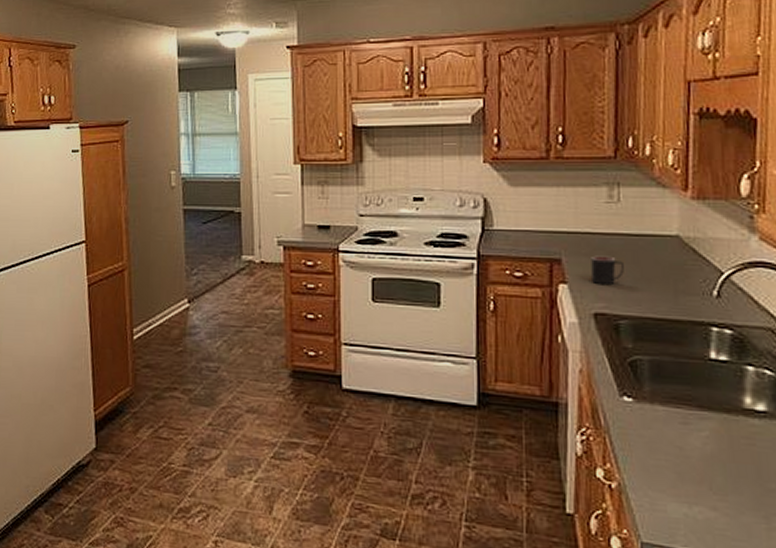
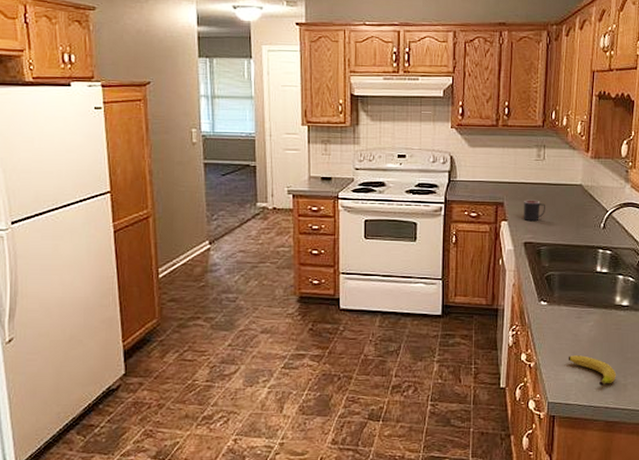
fruit: none [669,477,753,528] -> present [568,355,617,386]

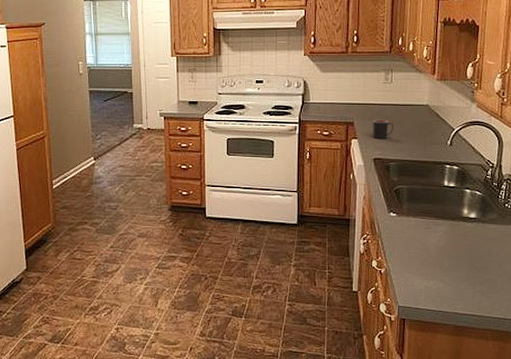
fruit: present [568,355,617,386] -> none [417,263,465,292]

